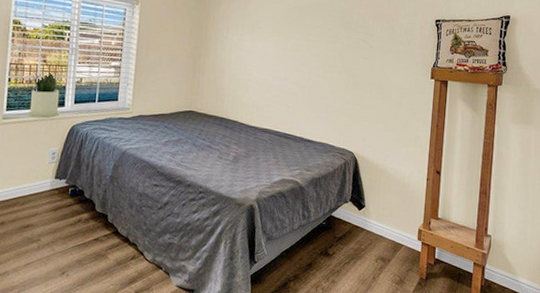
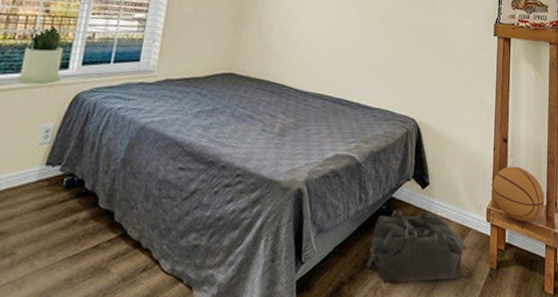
duffel bag: none [309,226,399,284] -> present [366,209,468,283]
basketball: none [424,195,475,243] -> present [492,166,545,222]

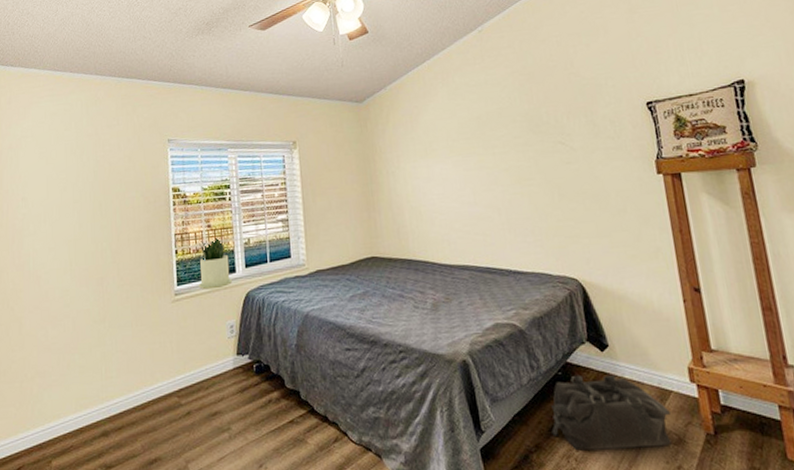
basketball: present [492,166,545,222] -> none [689,318,768,381]

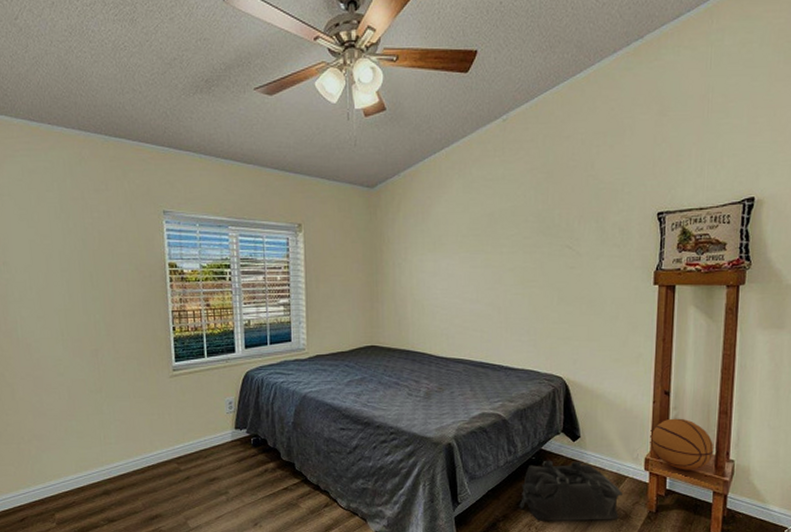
planter: present [198,237,233,290] -> none [196,316,232,367]
basketball: none [689,318,768,381] -> present [651,418,714,471]

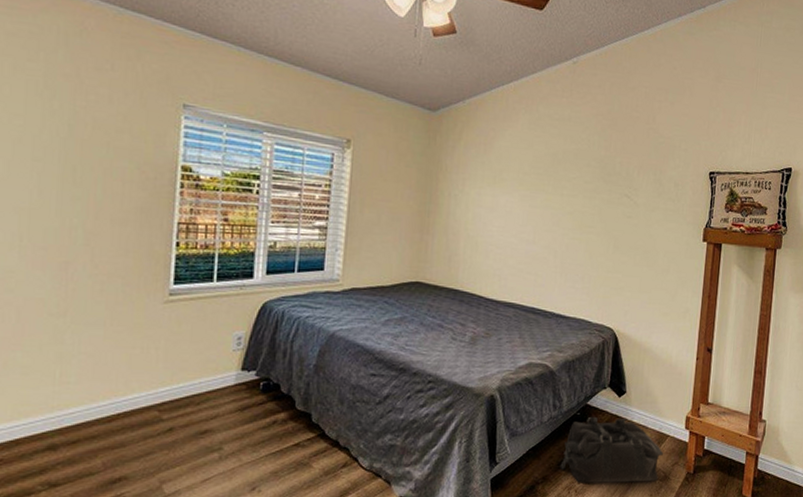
basketball: present [651,418,714,471] -> none [693,376,749,430]

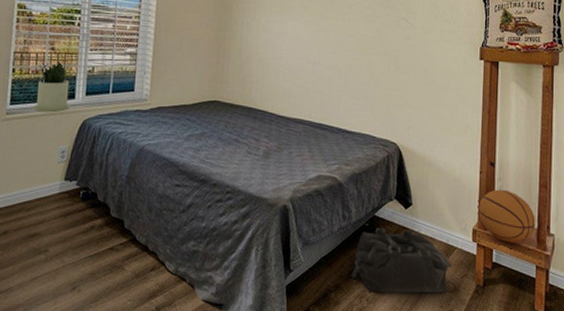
planter: none [202,234,249,294] -> present [32,61,71,113]
basketball: none [693,376,749,430] -> present [478,189,536,243]

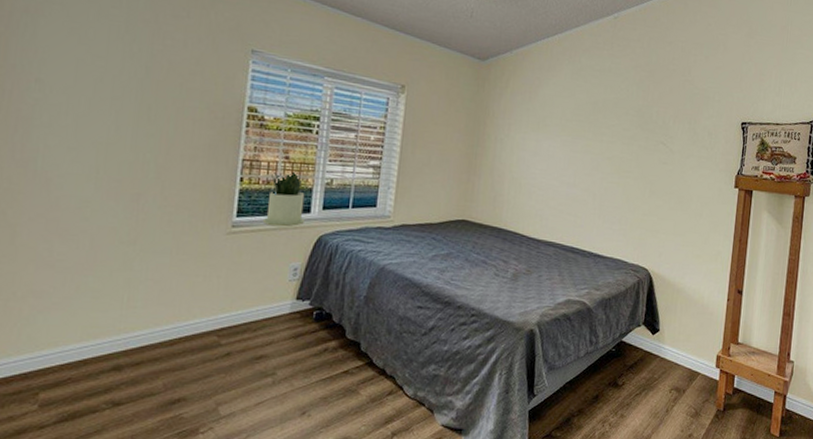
duffel bag: present [351,227,453,293] -> none [595,352,695,418]
basketball: present [478,189,536,243] -> none [723,317,778,370]

